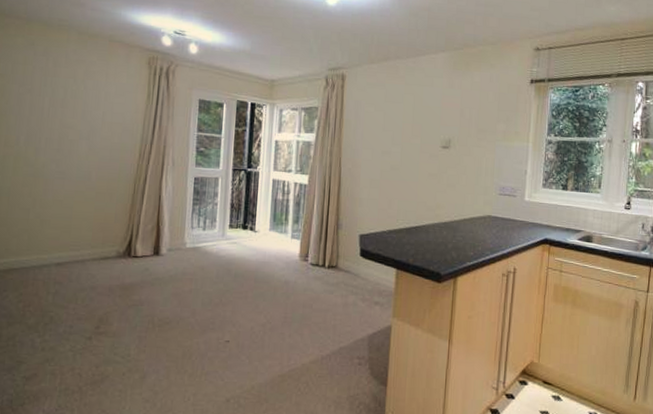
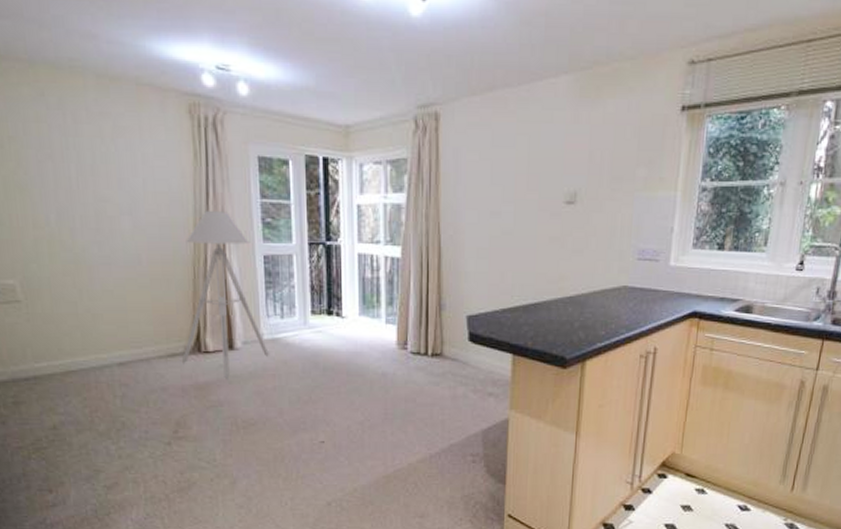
floor lamp: none [112,140,189,281] -> present [181,211,269,379]

